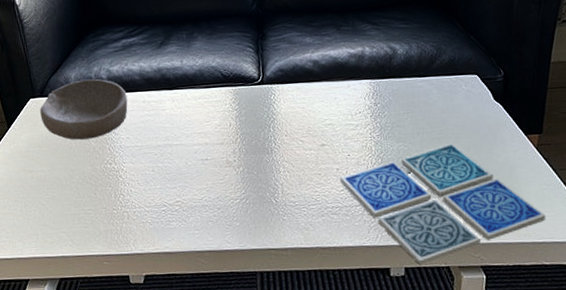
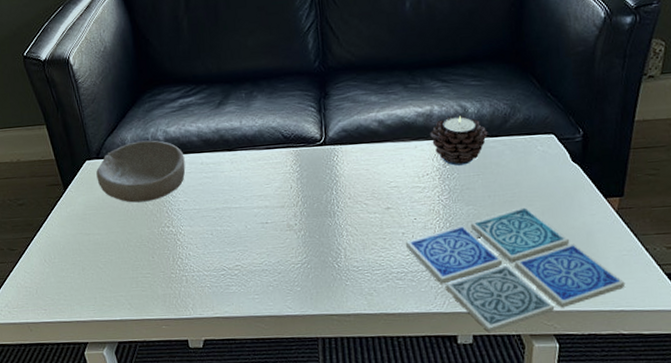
candle: none [362,56,416,104] -> present [430,115,488,166]

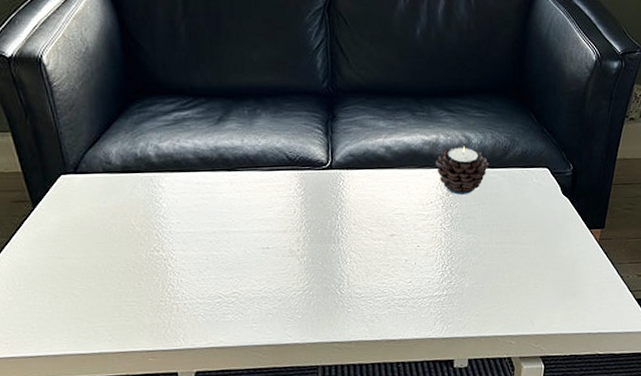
bowl: present [96,140,186,203] -> none [73,155,179,224]
drink coaster: present [405,206,626,332] -> none [407,235,603,356]

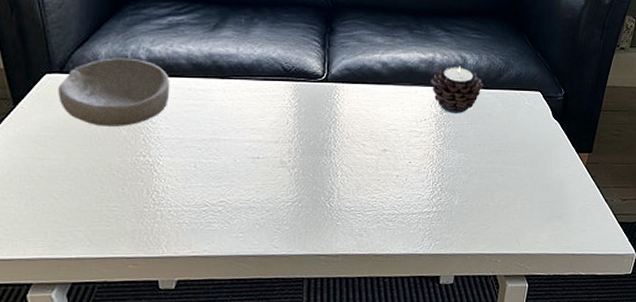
bowl: none [73,155,179,224] -> present [58,58,170,127]

